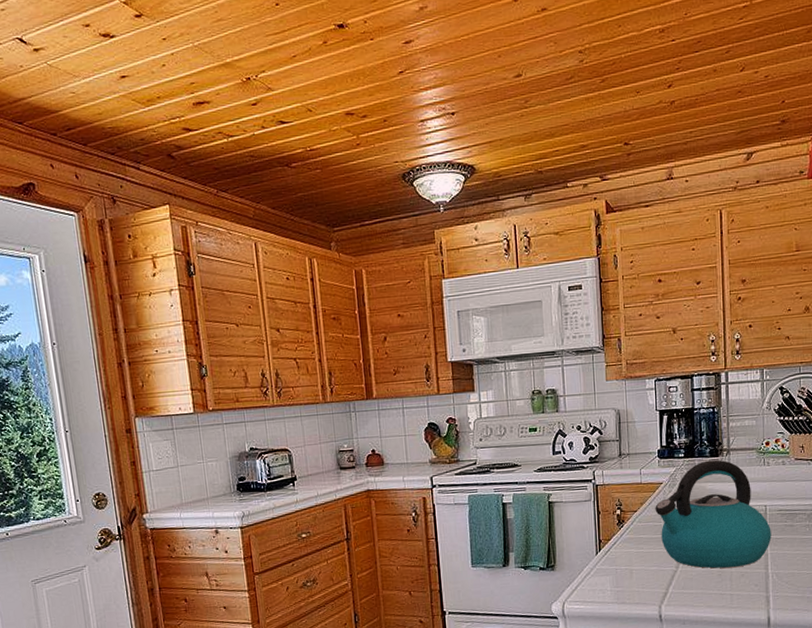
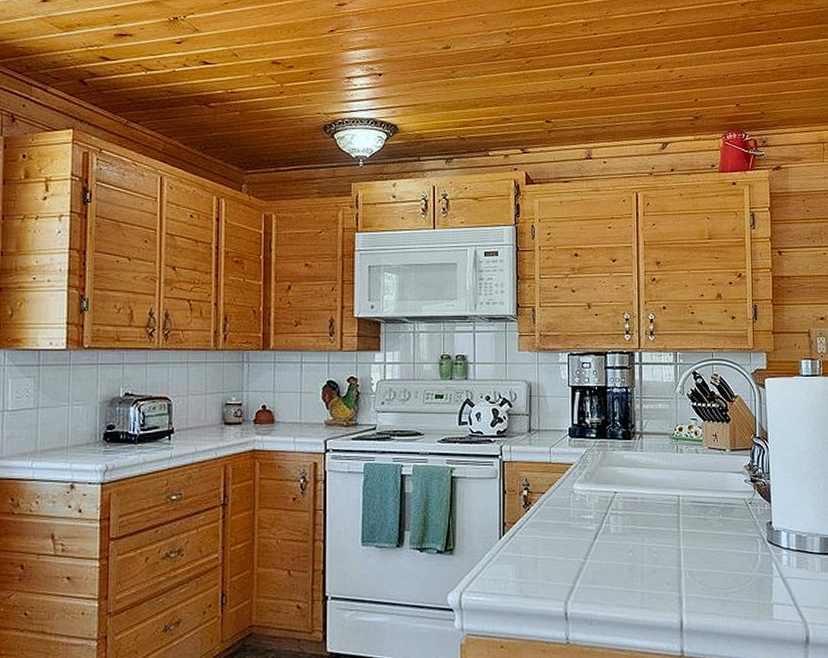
kettle: present [655,460,772,569] -> none [564,443,684,562]

